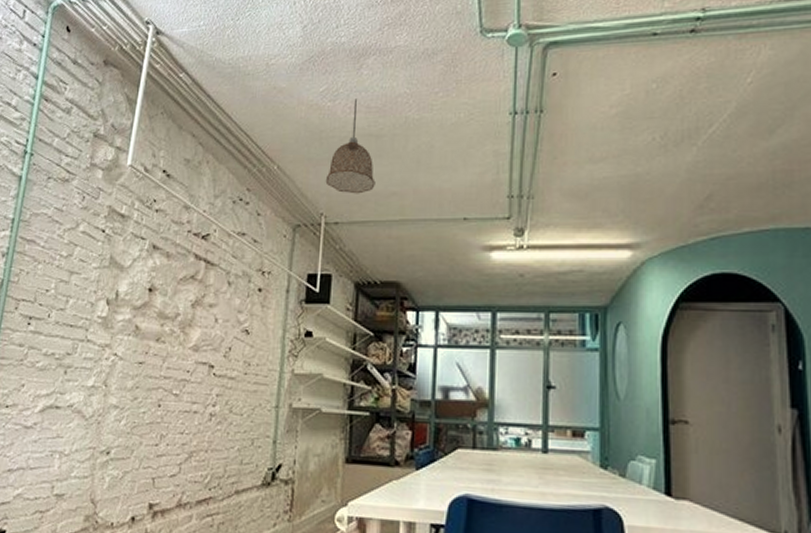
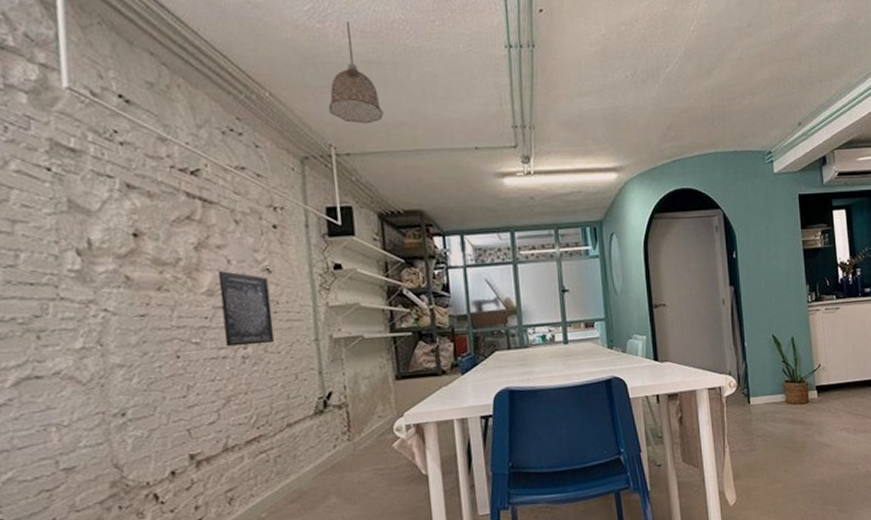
wall art: none [199,328,246,405] -> present [218,271,275,347]

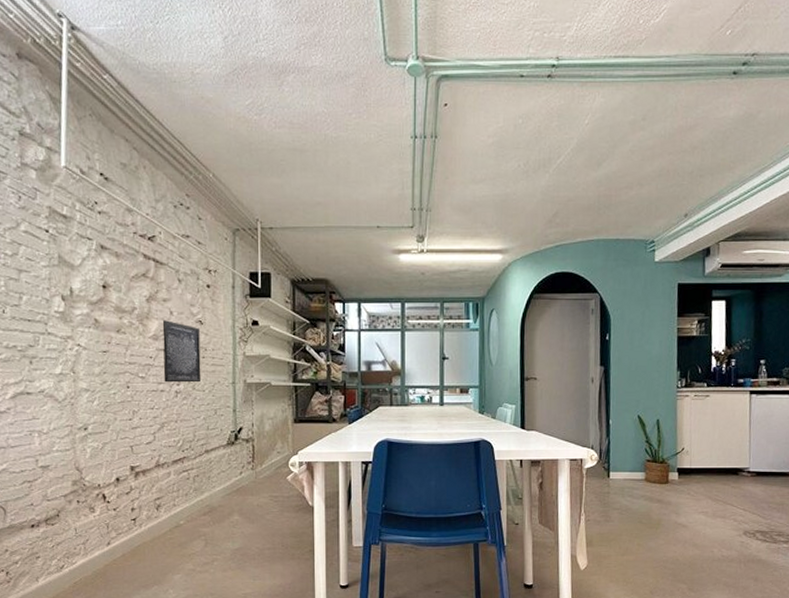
pendant lamp: present [328,21,384,124] -> none [258,114,302,203]

